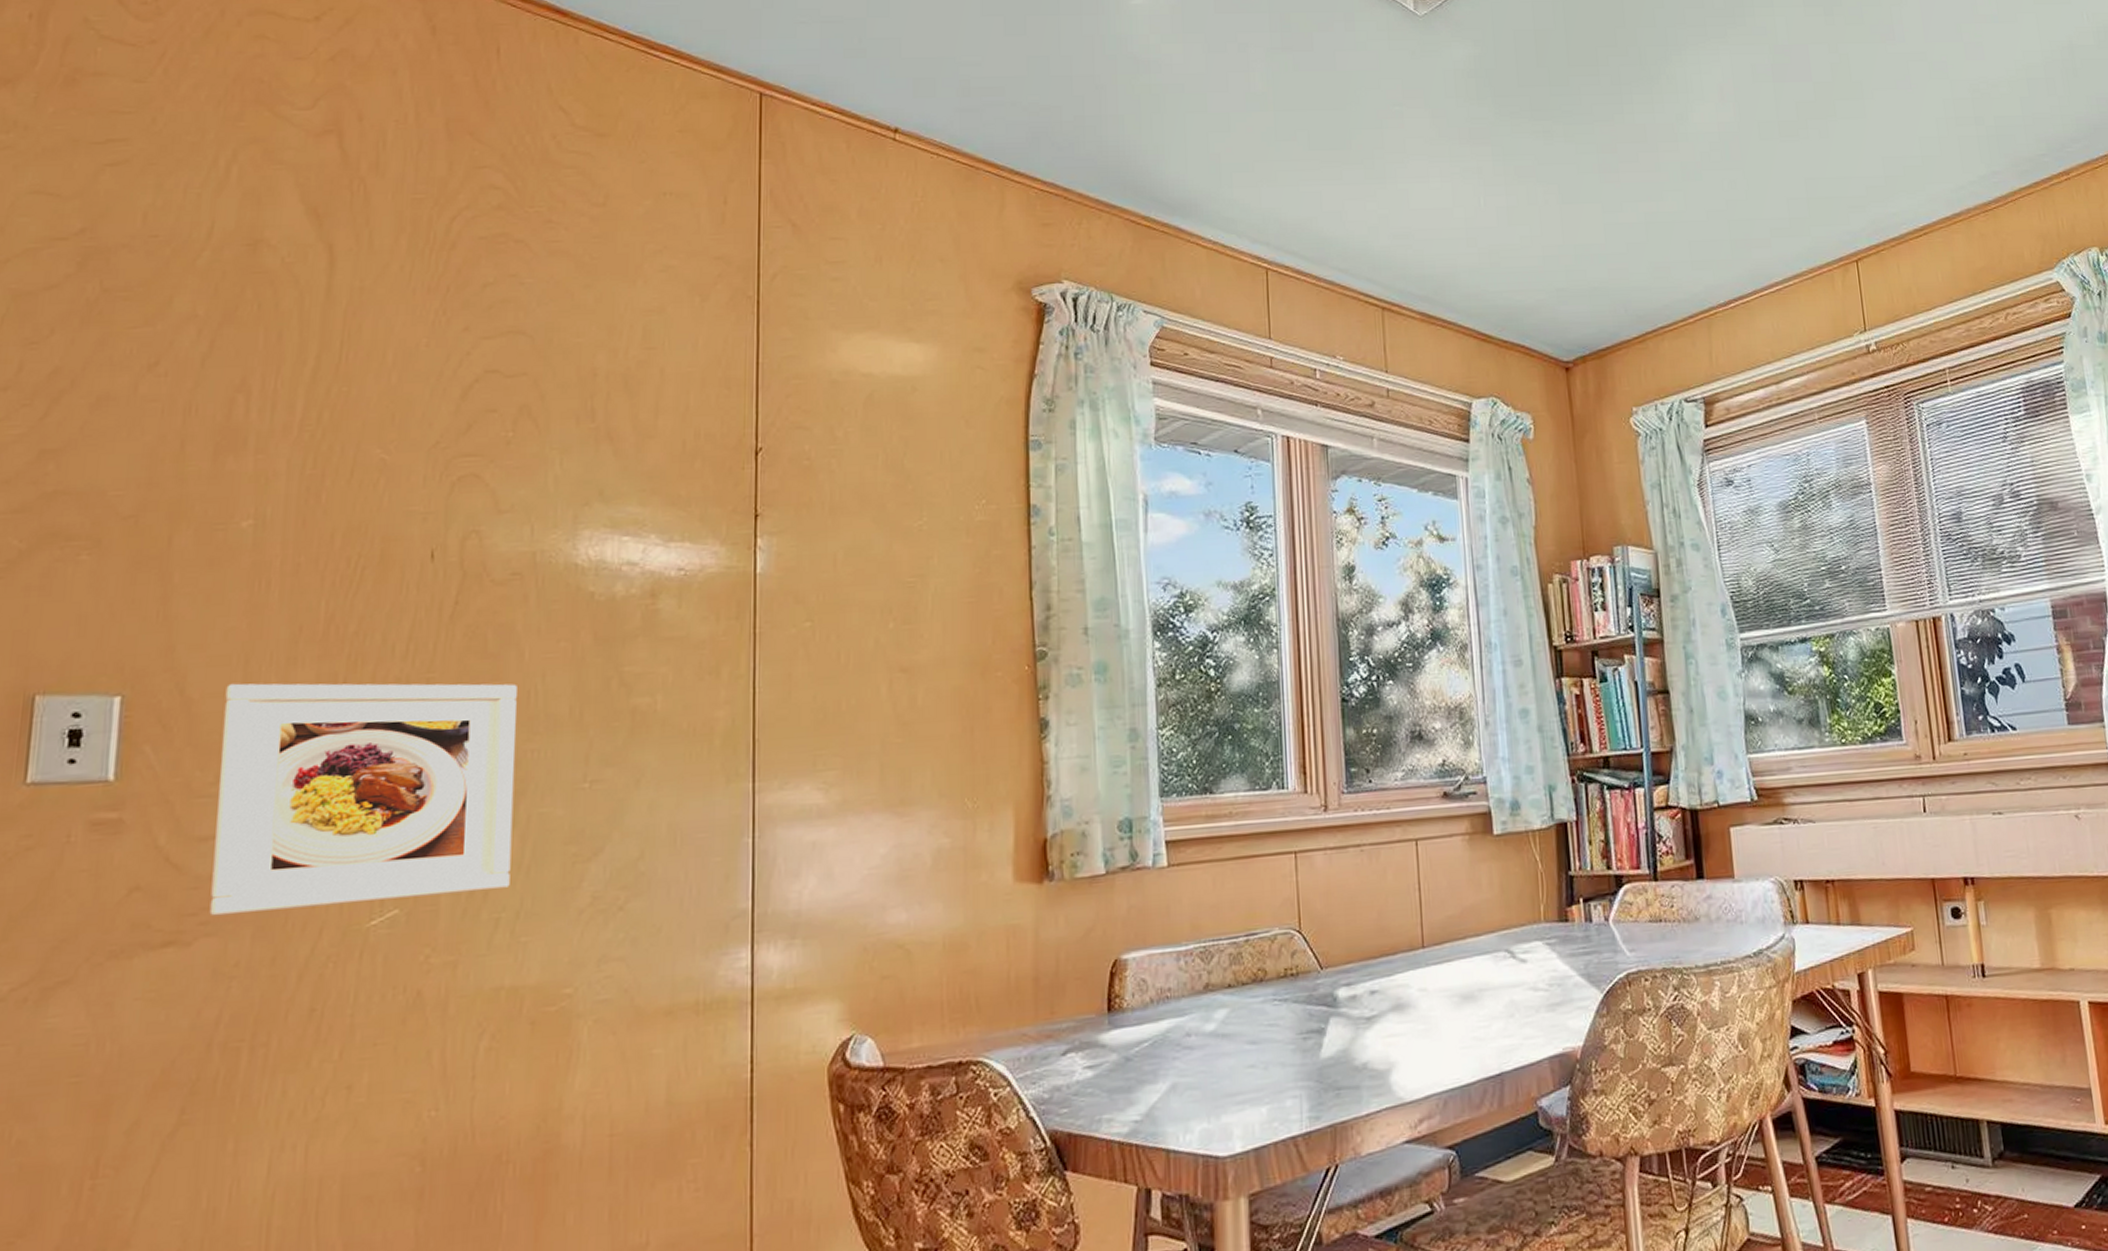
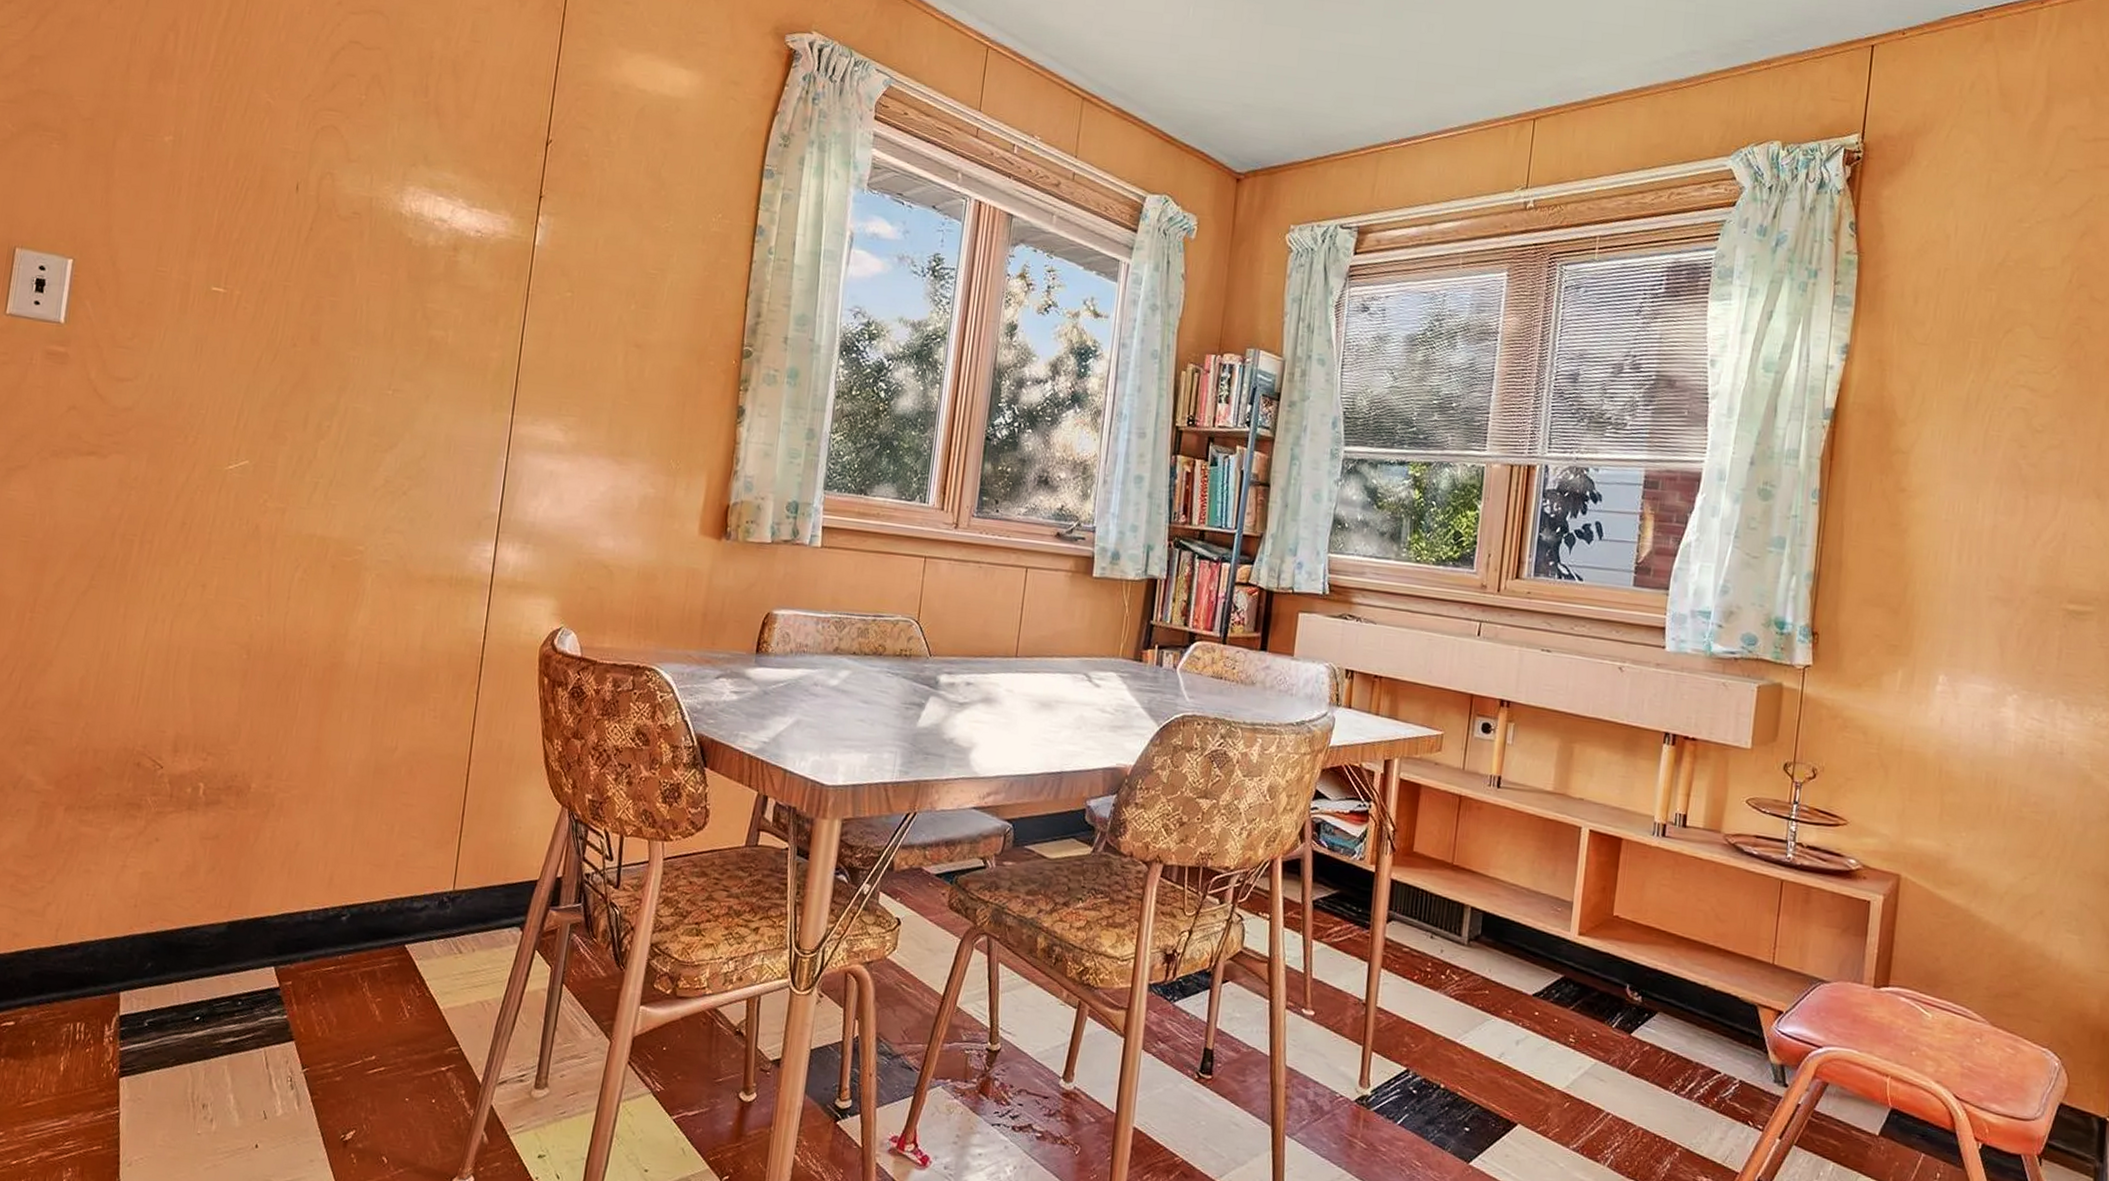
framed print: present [209,683,517,916] -> none [120,263,348,460]

